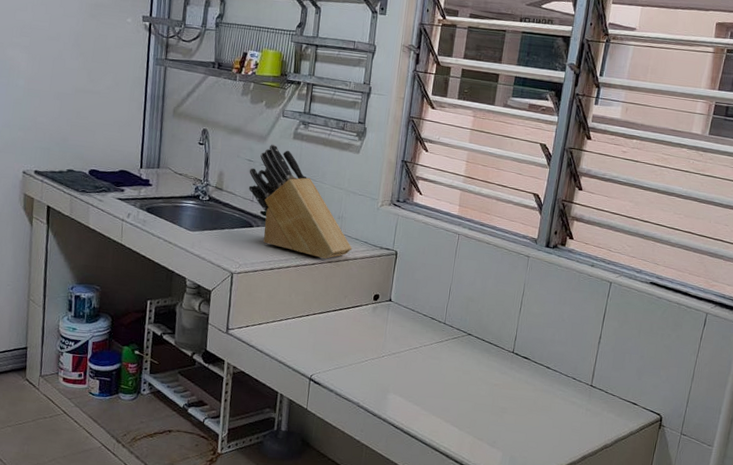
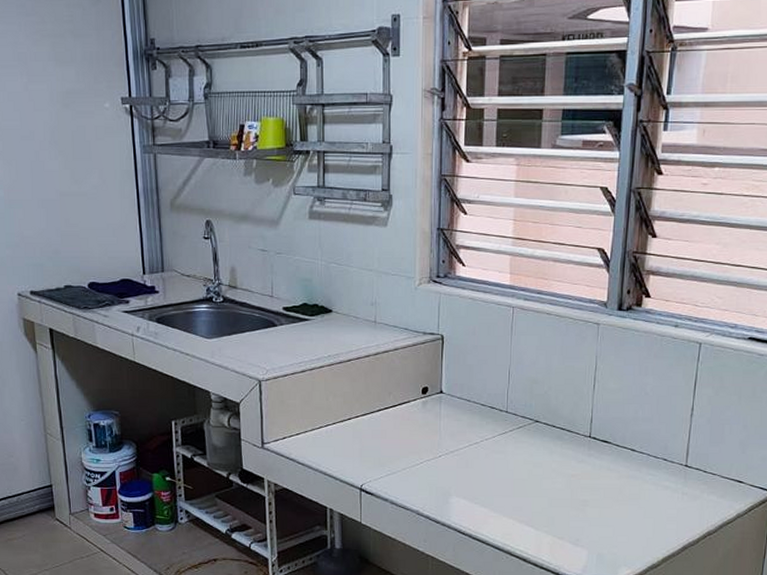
knife block: present [249,144,352,260] -> none [264,228,391,354]

